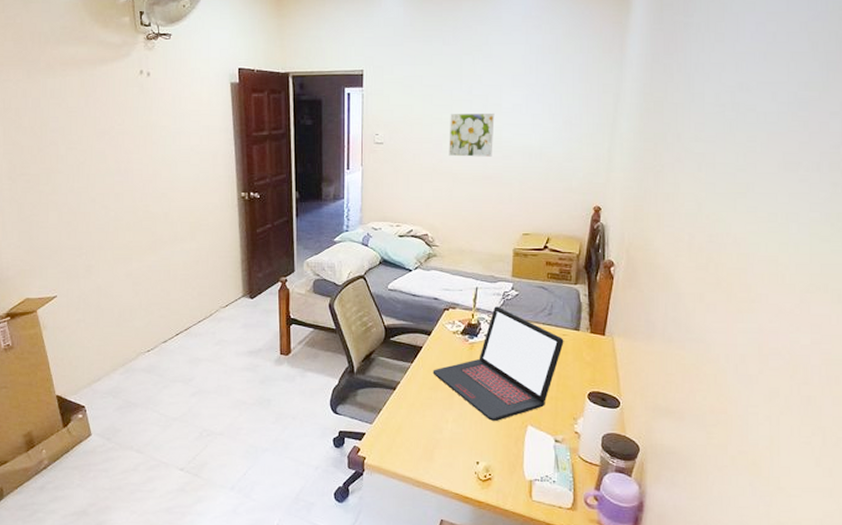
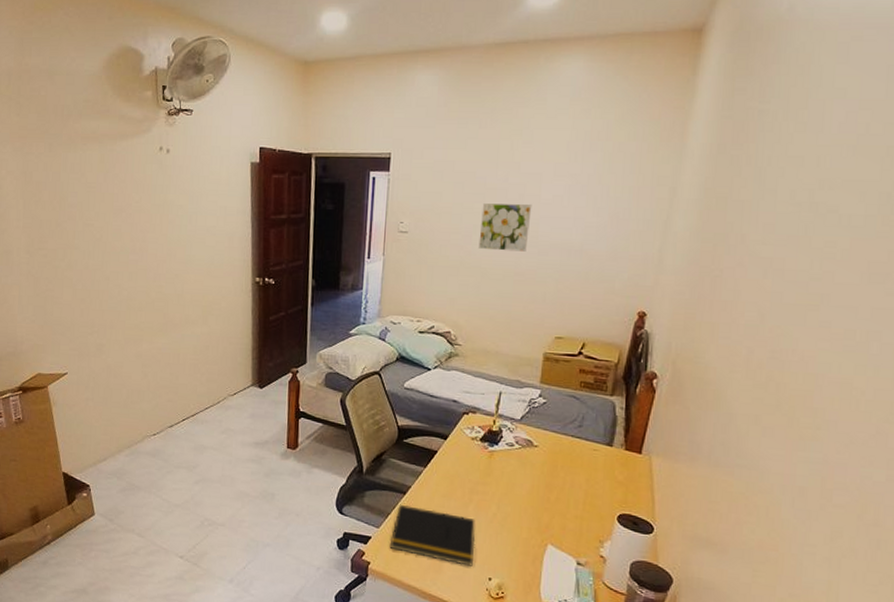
notepad: none [383,400,462,453] -> present [390,505,475,566]
laptop: present [432,306,564,421] -> none [447,414,595,537]

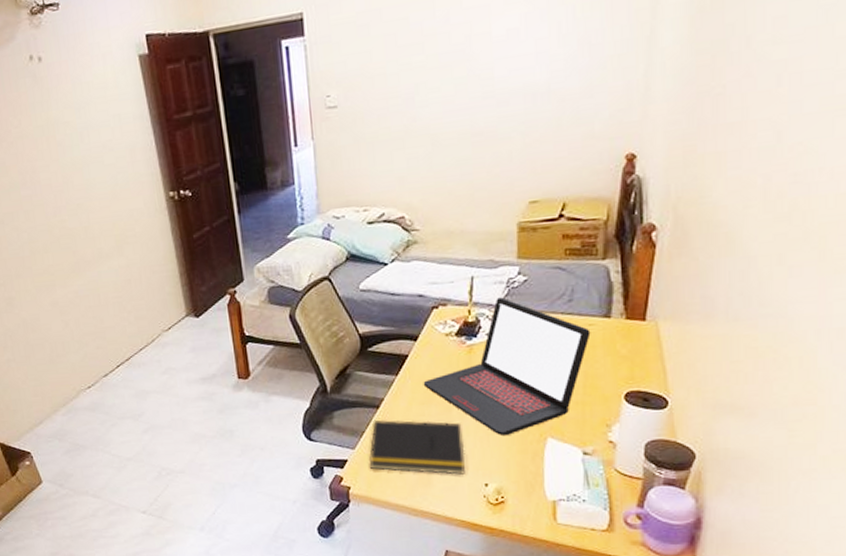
laptop: none [447,414,595,537] -> present [423,297,591,435]
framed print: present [478,203,532,252] -> none [422,45,483,112]

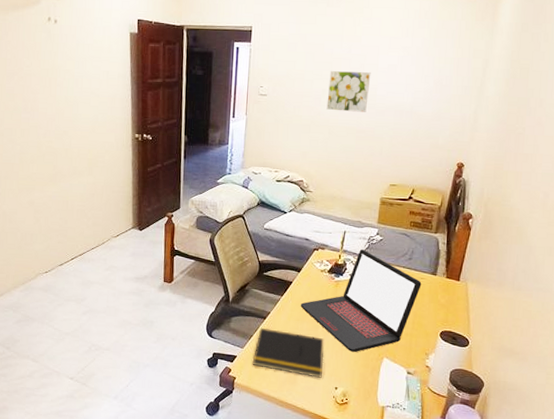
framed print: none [422,45,483,112] -> present [326,71,371,112]

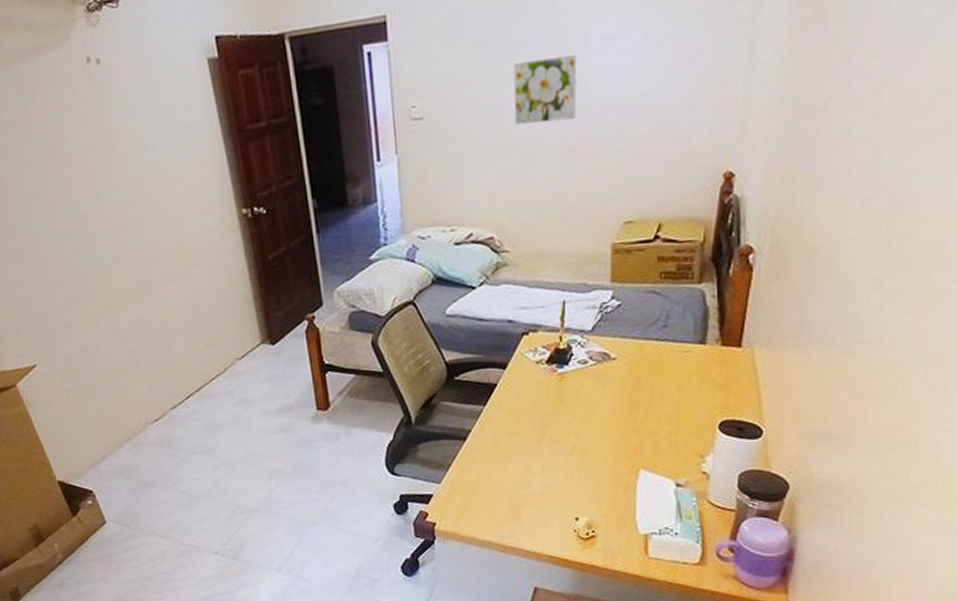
notepad: present [252,328,324,378] -> none [455,452,555,509]
laptop: present [300,249,422,352] -> none [512,323,685,467]

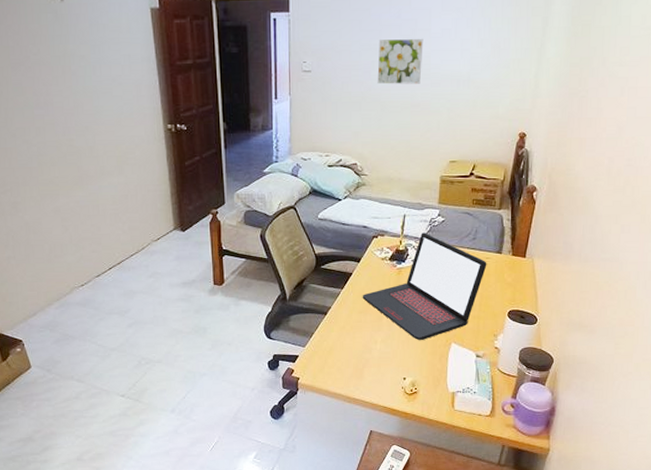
laptop: none [512,323,685,467] -> present [362,233,487,340]

